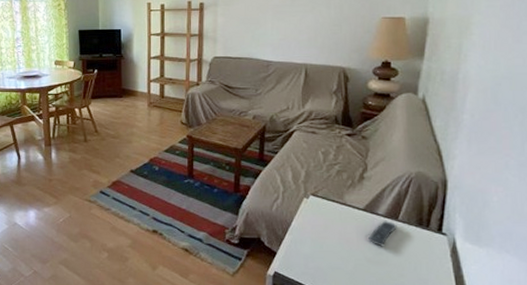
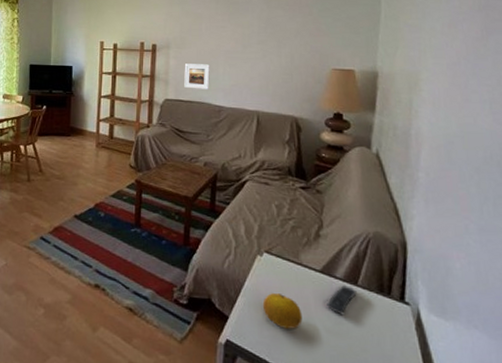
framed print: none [232,20,258,45] -> present [184,64,210,89]
fruit: none [308,231,345,261] -> present [262,293,303,329]

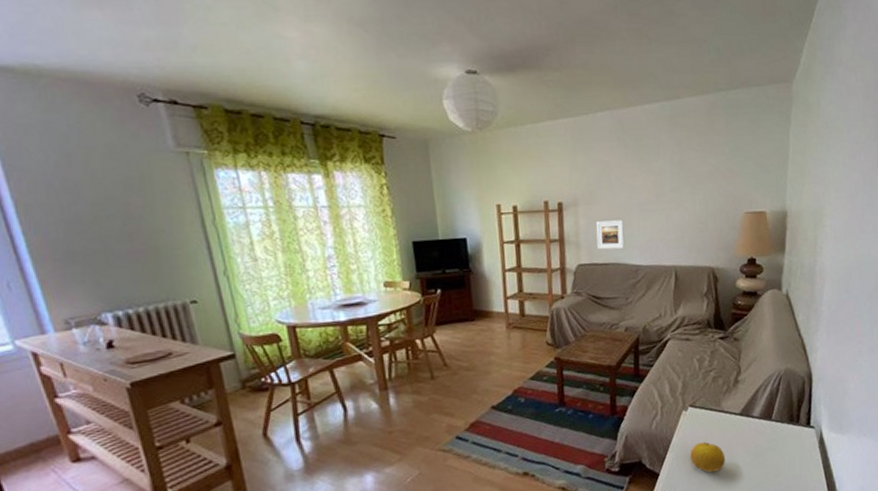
remote control: present [327,285,357,316] -> none [746,422,771,450]

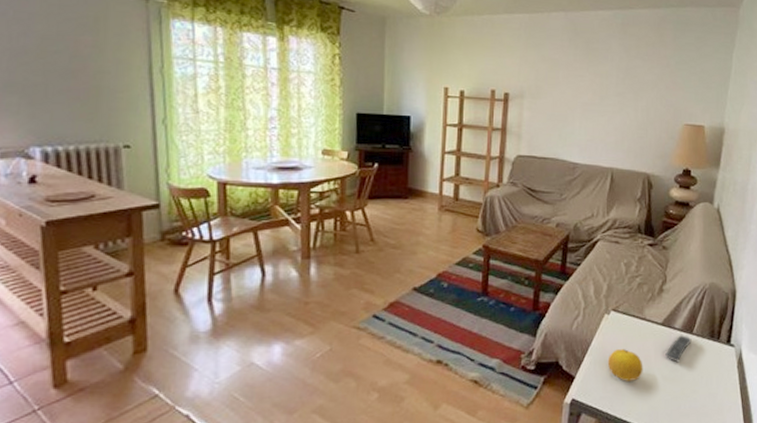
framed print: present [595,220,625,250] -> none [538,116,566,145]
remote control: none [746,422,771,450] -> present [665,335,692,363]

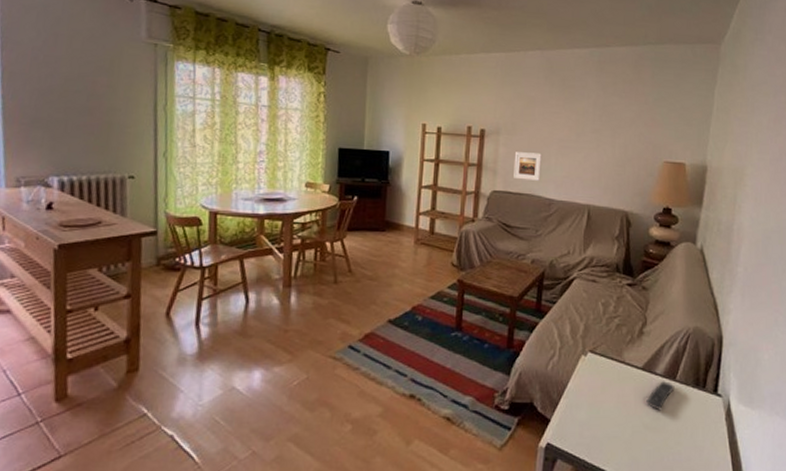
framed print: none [538,116,566,145] -> present [514,152,542,181]
fruit: present [607,349,643,381] -> none [584,393,623,428]

